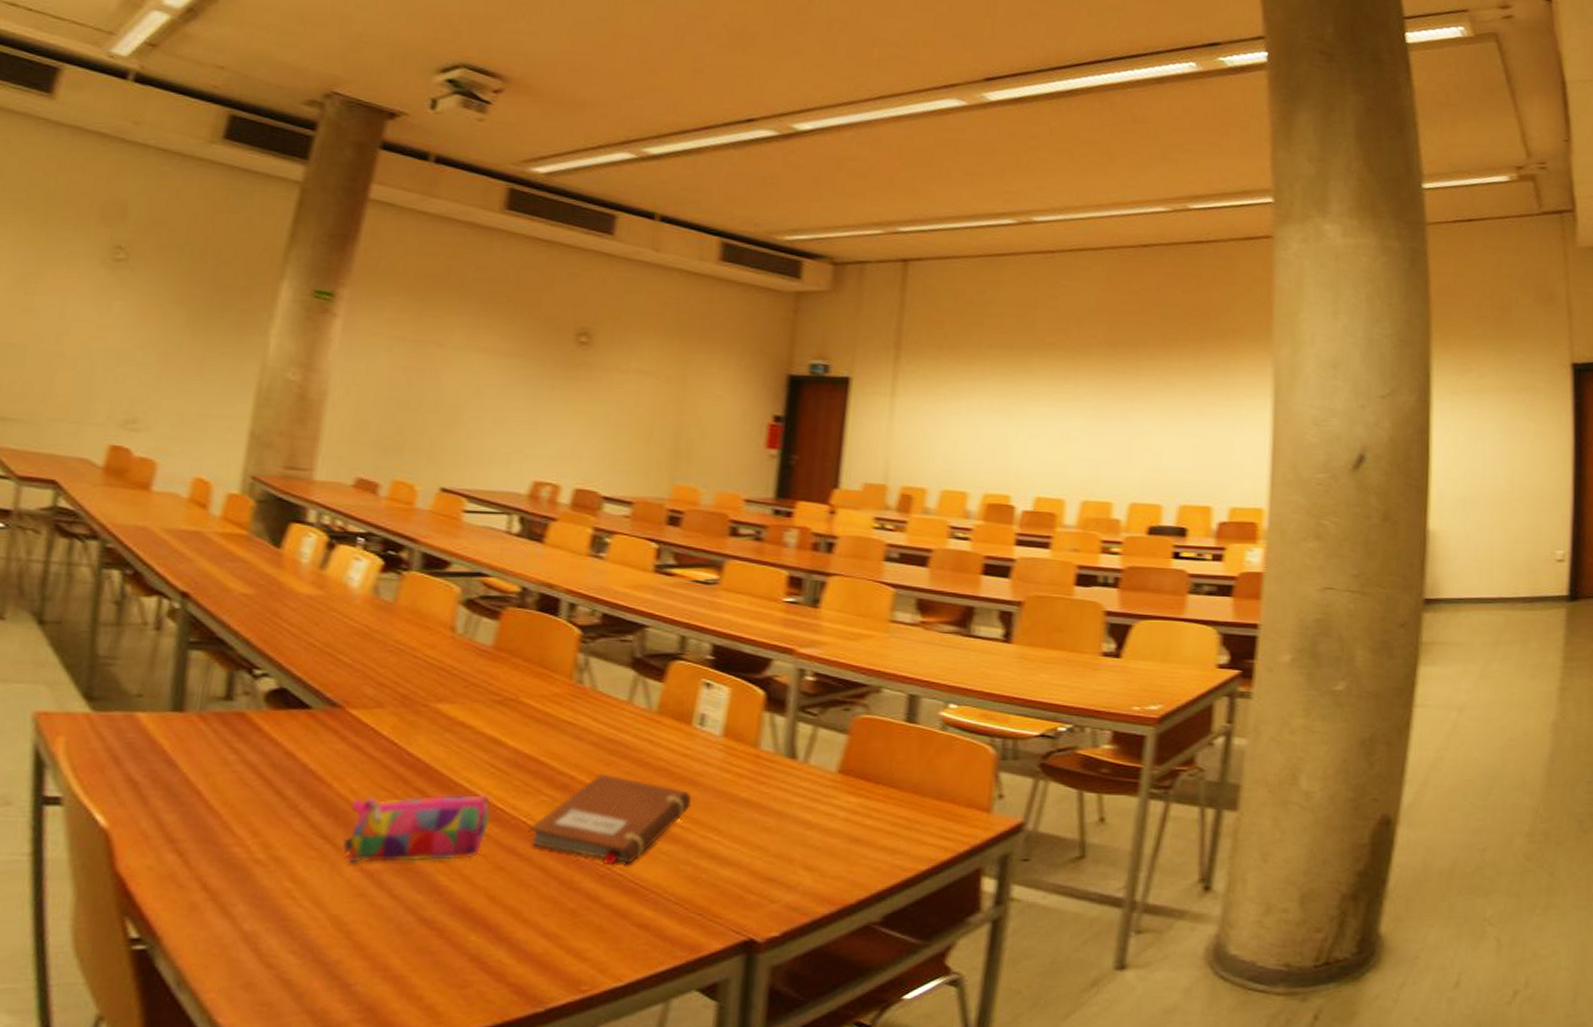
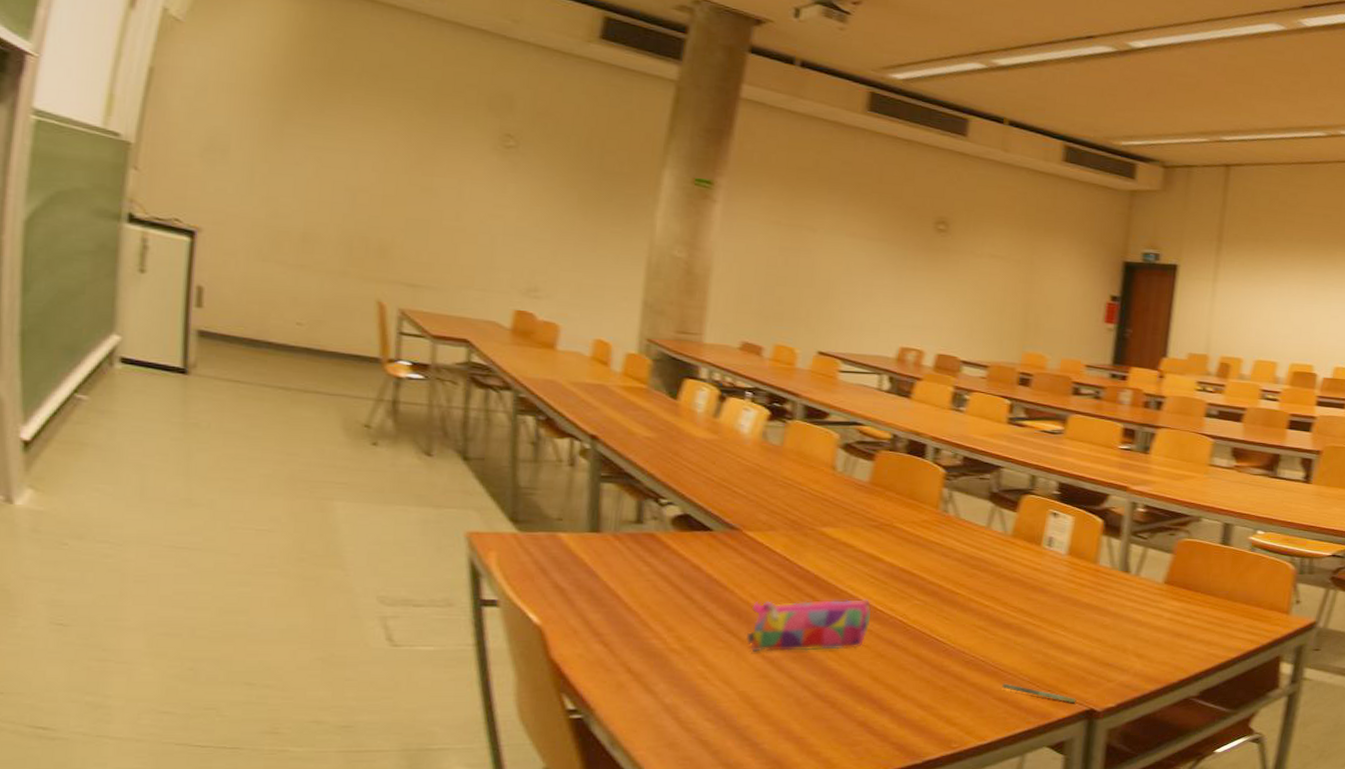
notebook: present [528,773,692,866] -> none [904,583,1042,654]
pen: none [643,904,733,932] -> present [1002,683,1077,704]

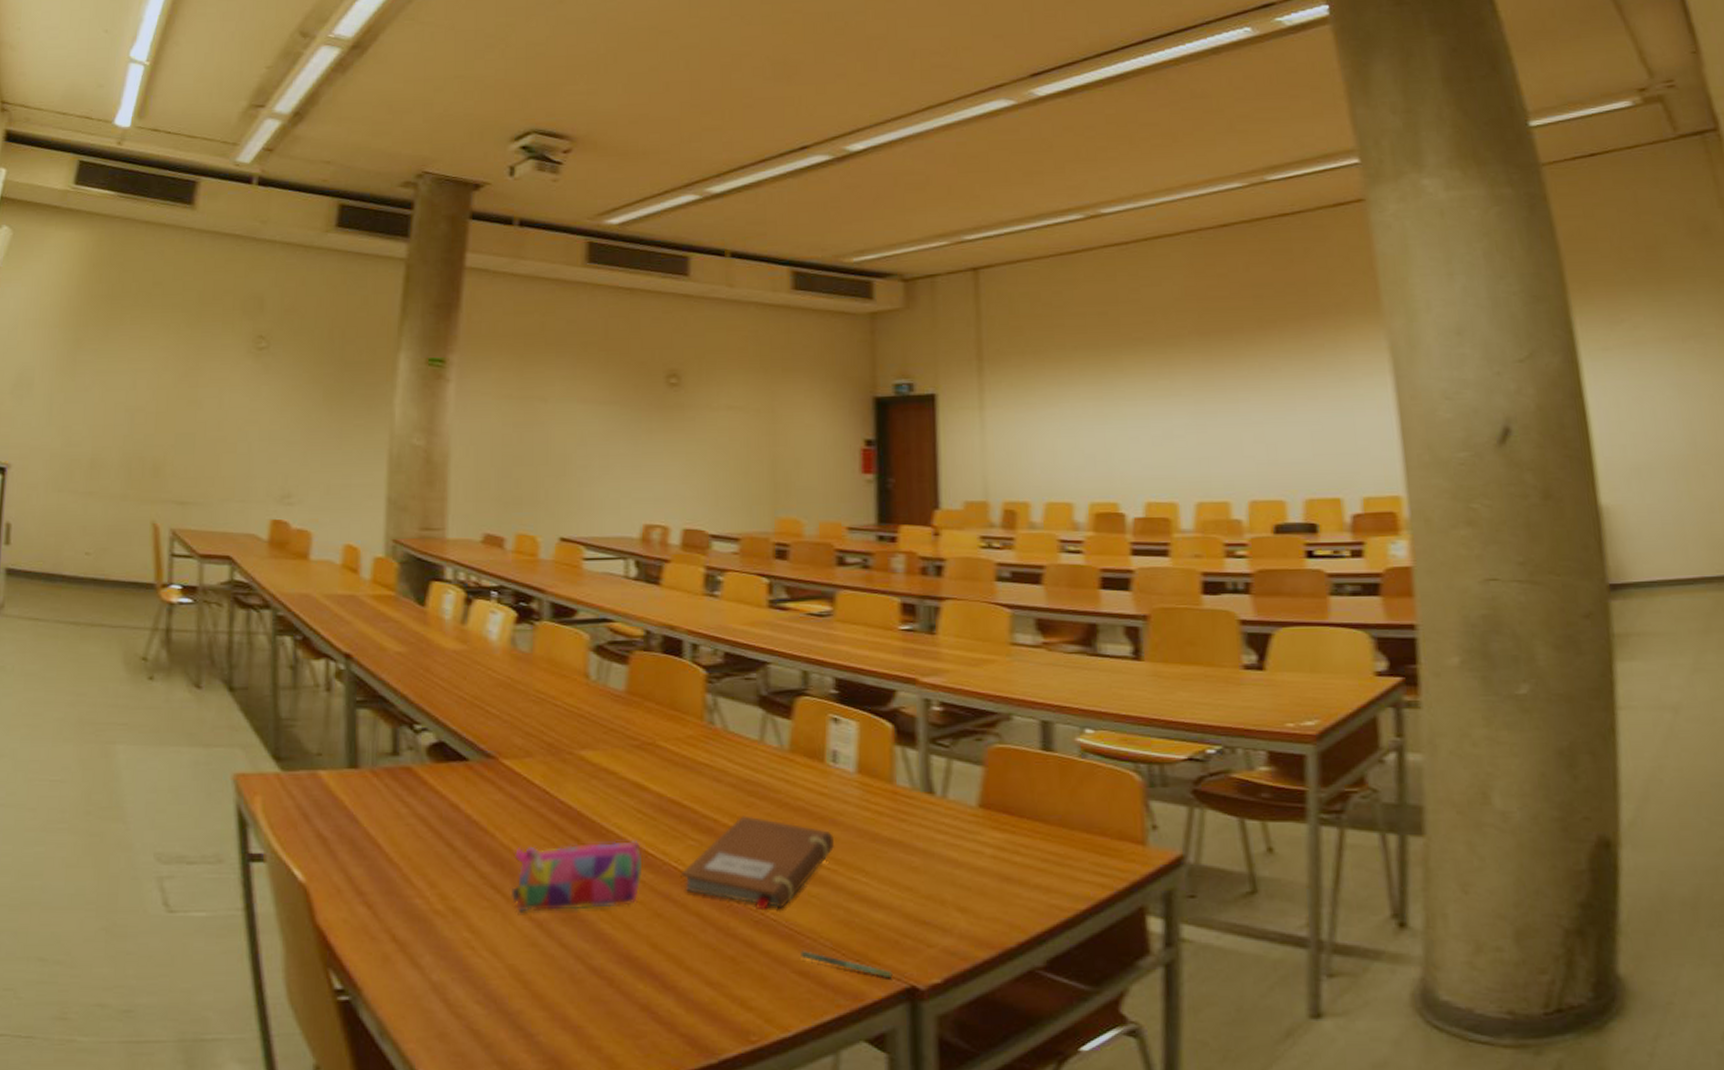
notebook: none [904,583,1042,654] -> present [680,815,835,911]

